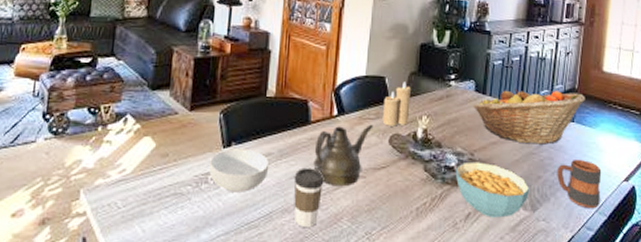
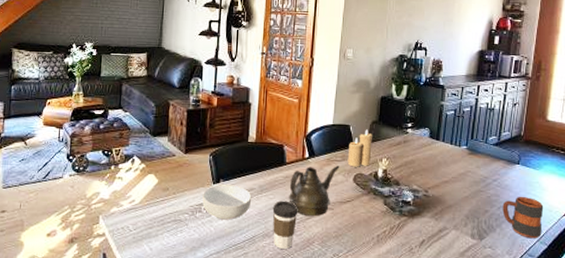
cereal bowl: present [456,161,530,218] -> none [412,197,478,245]
fruit basket: present [473,88,585,145] -> none [428,134,530,184]

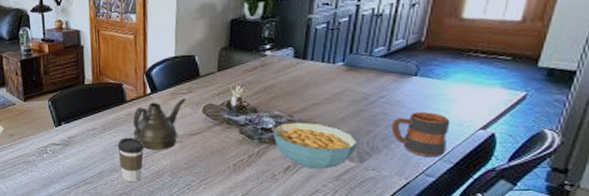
cereal bowl: present [202,184,252,220] -> none [47,126,95,159]
candle: present [347,129,372,167] -> none [194,57,223,98]
cereal bowl: none [412,197,478,245] -> present [274,122,358,169]

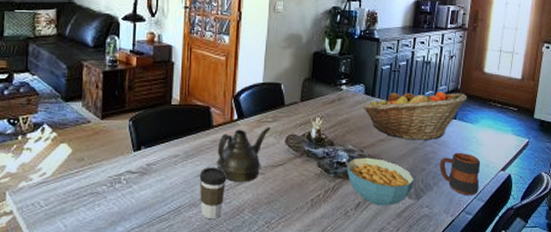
fruit basket: none [292,45,434,102] -> present [363,90,467,140]

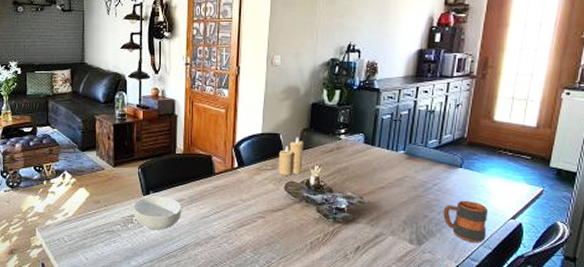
cereal bowl: none [122,152,177,190] -> present [134,196,182,230]
coffee cup: present [199,167,227,218] -> none [203,210,229,257]
teapot: present [217,127,271,183] -> none [219,174,270,225]
candle: none [279,87,305,128] -> present [278,137,303,175]
cereal bowl: present [347,157,415,206] -> none [347,204,417,250]
fruit basket: present [363,90,467,140] -> none [362,139,474,188]

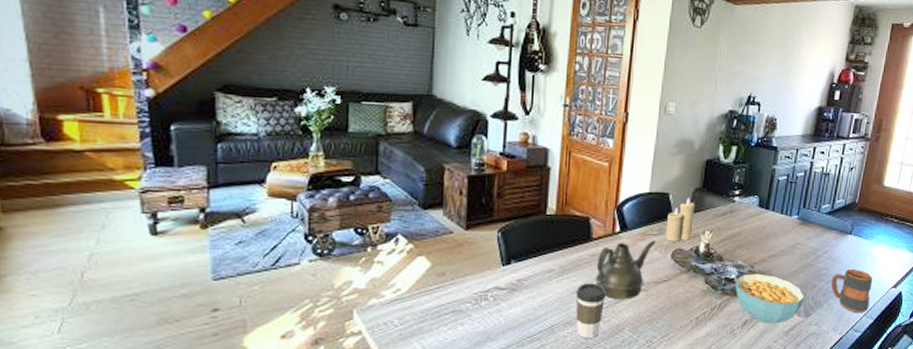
cereal bowl: present [134,196,182,230] -> none [489,266,551,308]
coffee cup: none [203,210,229,257] -> present [575,283,606,338]
teapot: none [219,174,270,225] -> present [595,240,656,300]
cereal bowl: none [347,204,417,250] -> present [736,273,805,324]

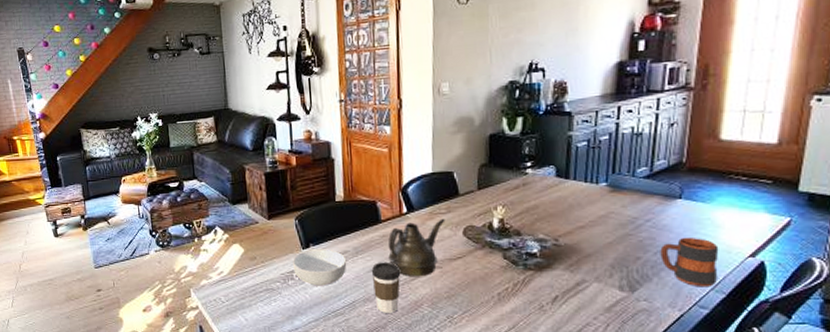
cereal bowl: none [489,266,551,308] -> present [293,249,347,286]
candle: present [665,198,695,242] -> none [453,174,483,219]
cereal bowl: present [736,273,805,324] -> none [539,246,627,300]

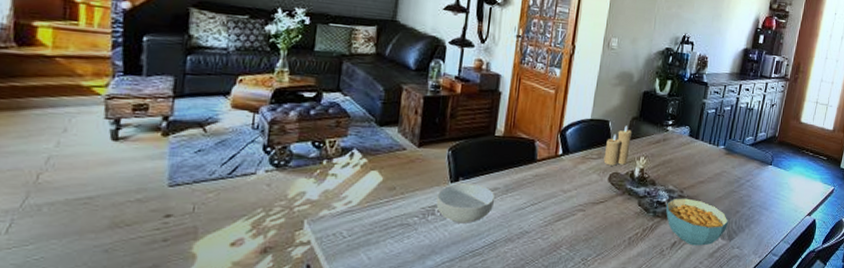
coffee cup: present [371,262,401,313] -> none [517,201,547,254]
teapot: present [388,218,446,277] -> none [537,163,595,219]
candle: none [453,174,483,219] -> present [603,126,632,166]
cereal bowl: none [539,246,627,300] -> present [666,198,729,246]
mug: present [660,237,719,287] -> none [752,196,790,239]

